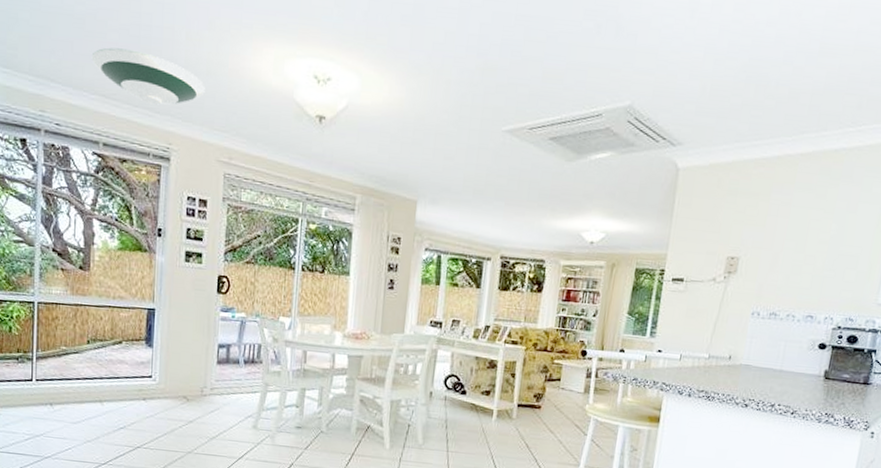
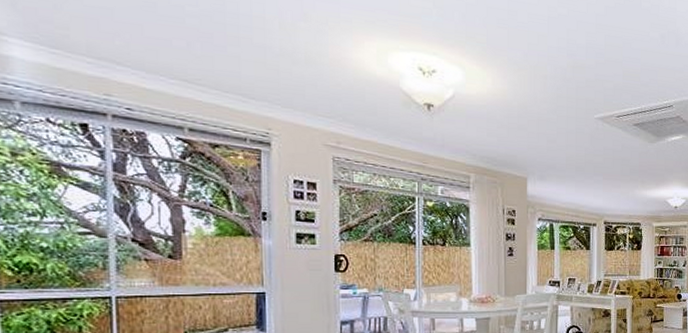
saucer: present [91,47,205,105] -> none [167,33,305,91]

